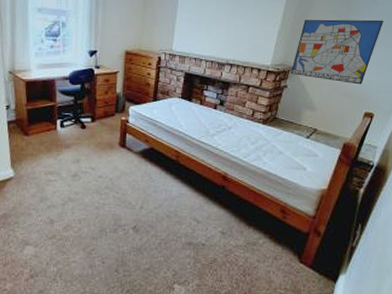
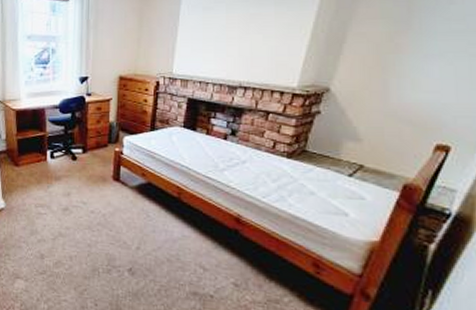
wall art: present [290,19,383,85] -> none [325,23,465,109]

